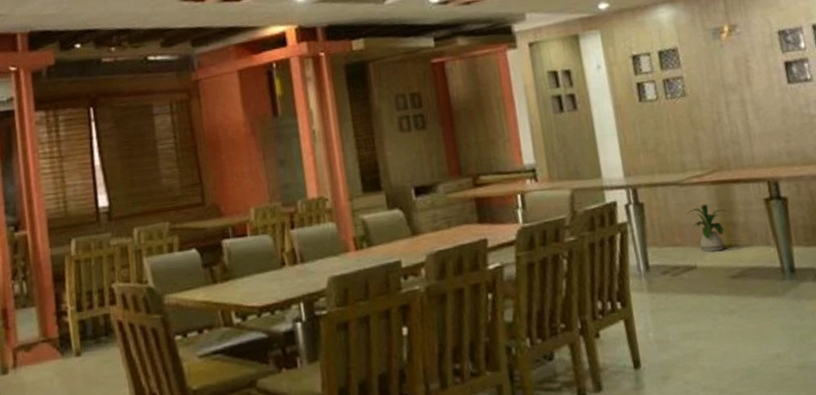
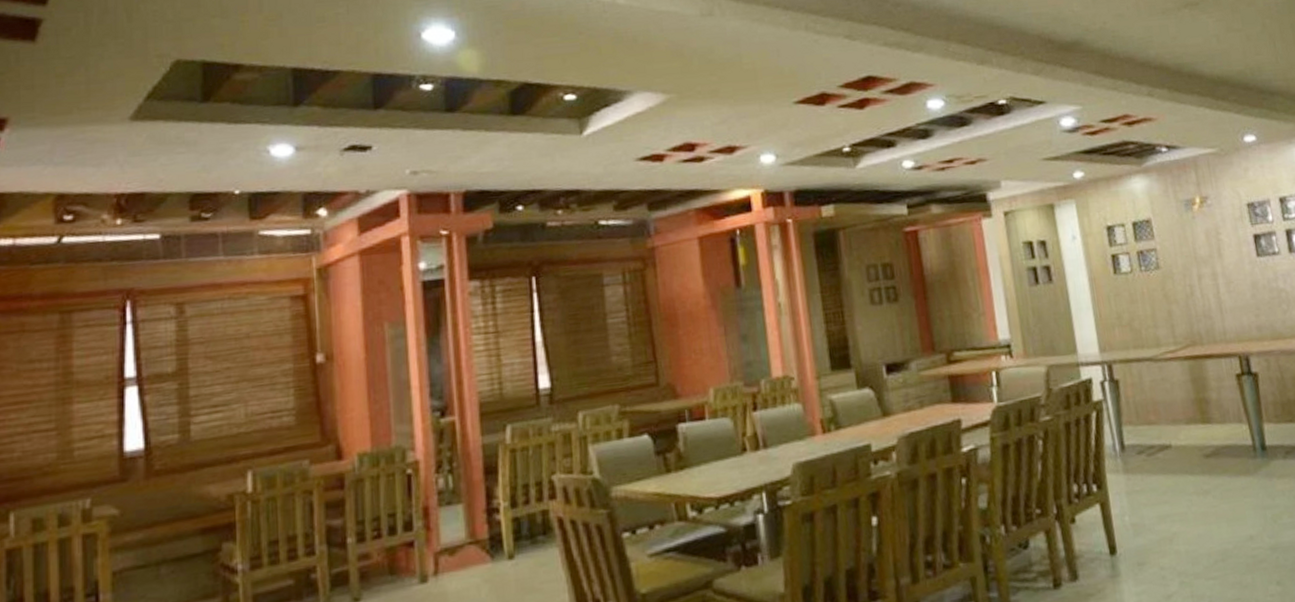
house plant: present [687,204,729,253] -> none [1161,381,1202,431]

